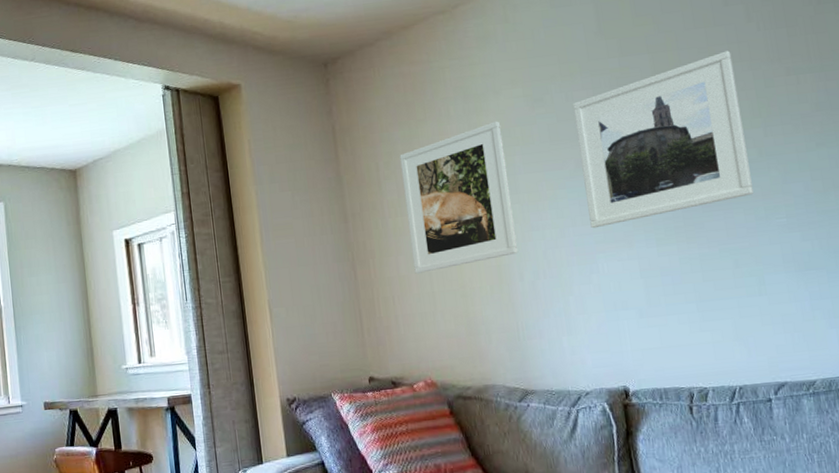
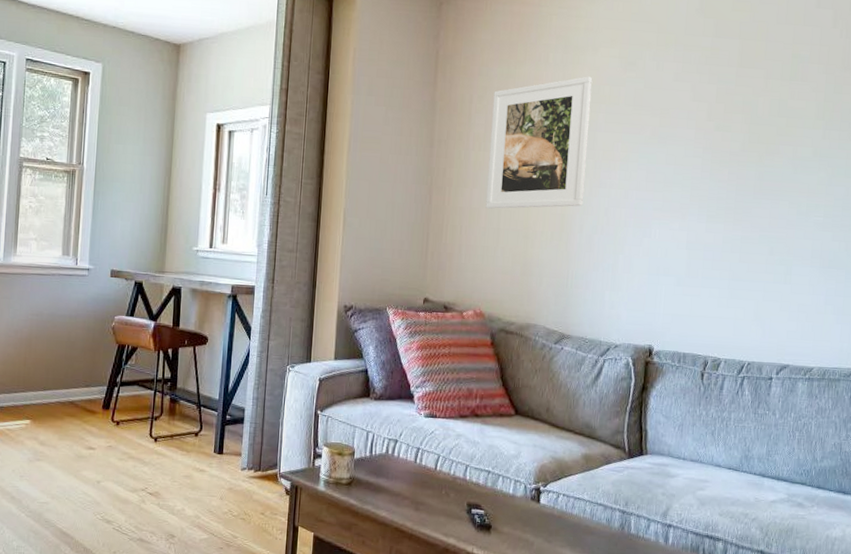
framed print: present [573,50,754,229] -> none [653,51,812,196]

